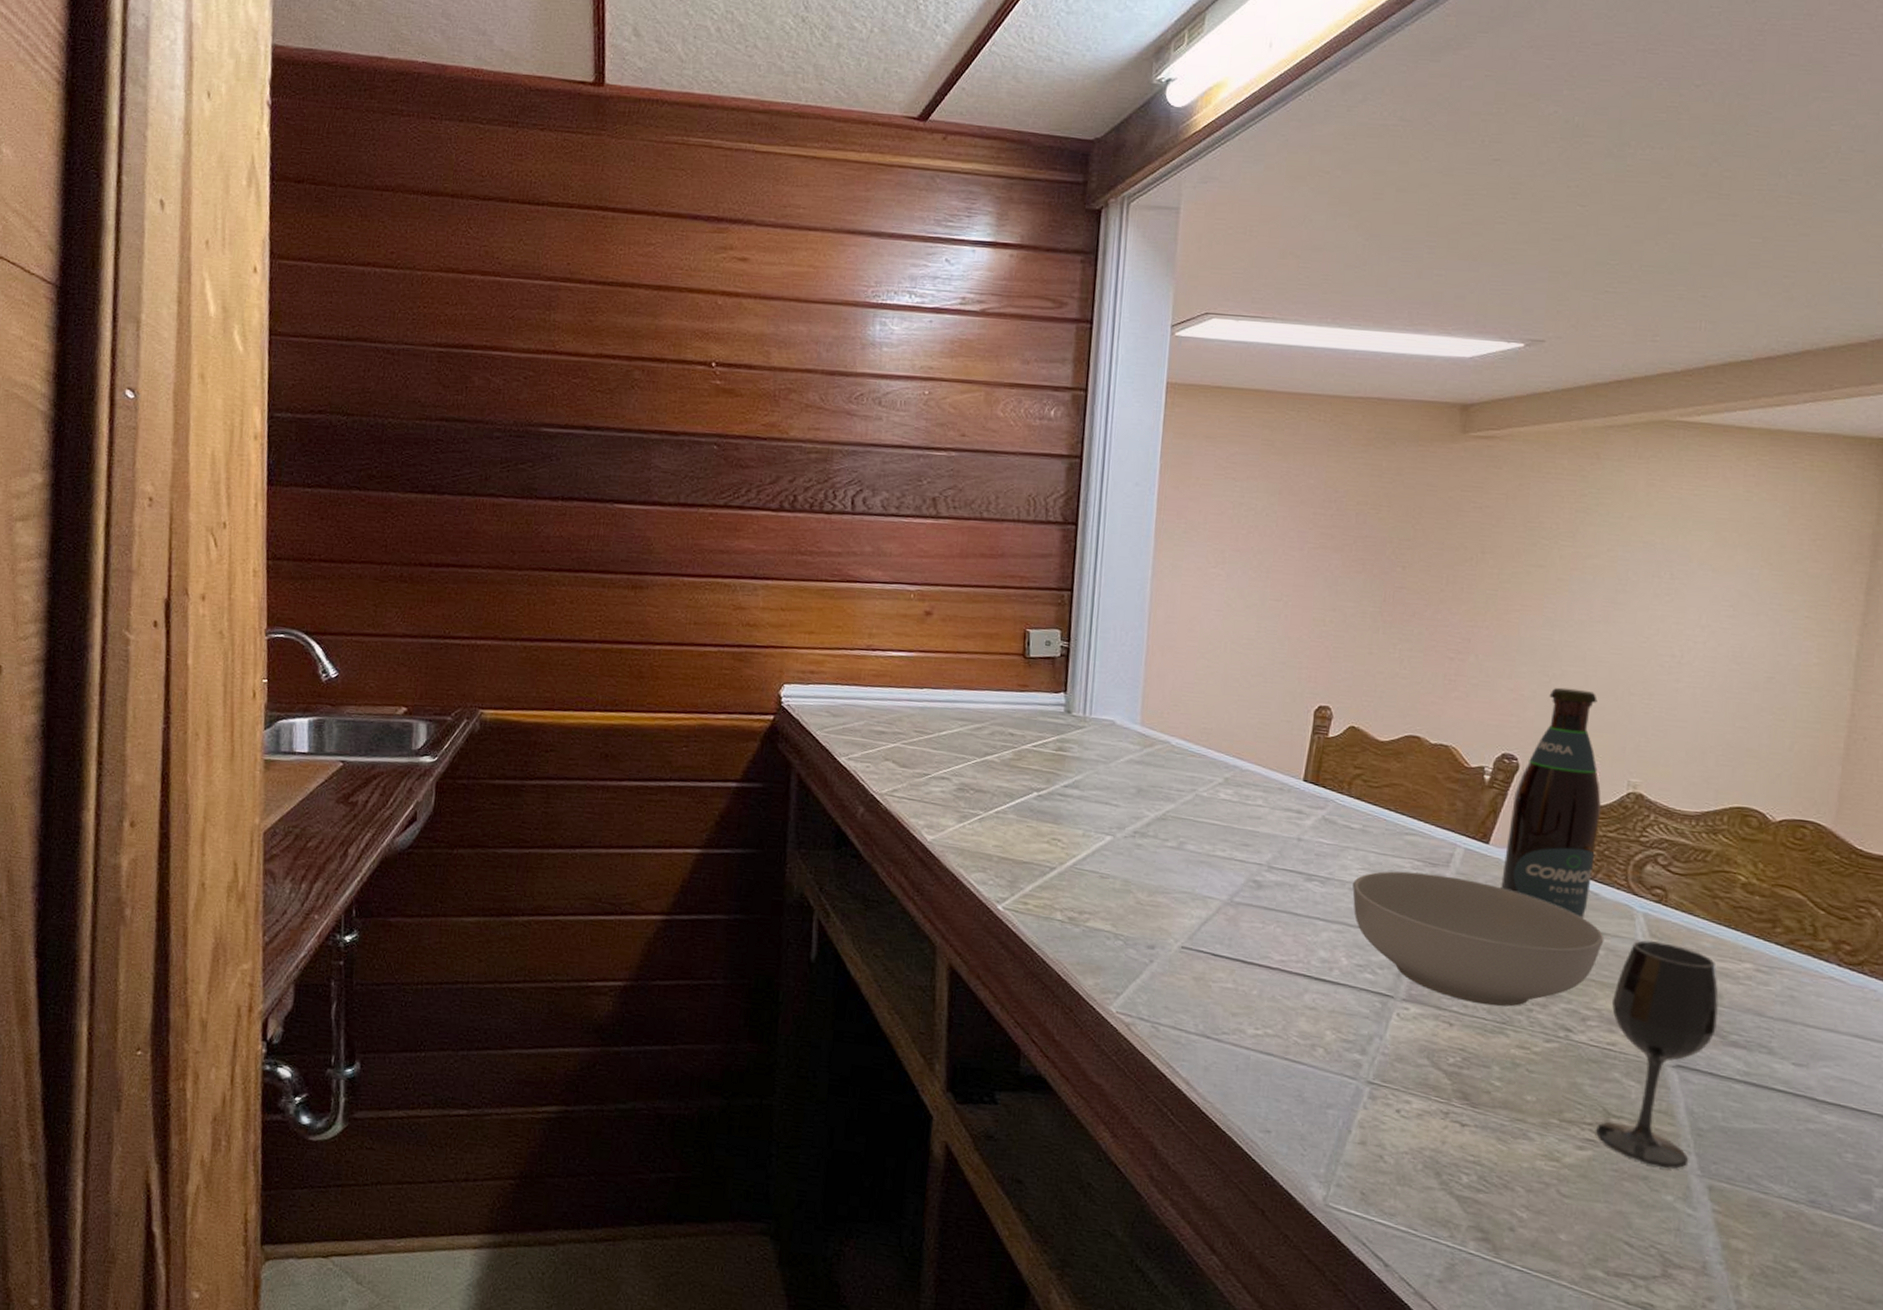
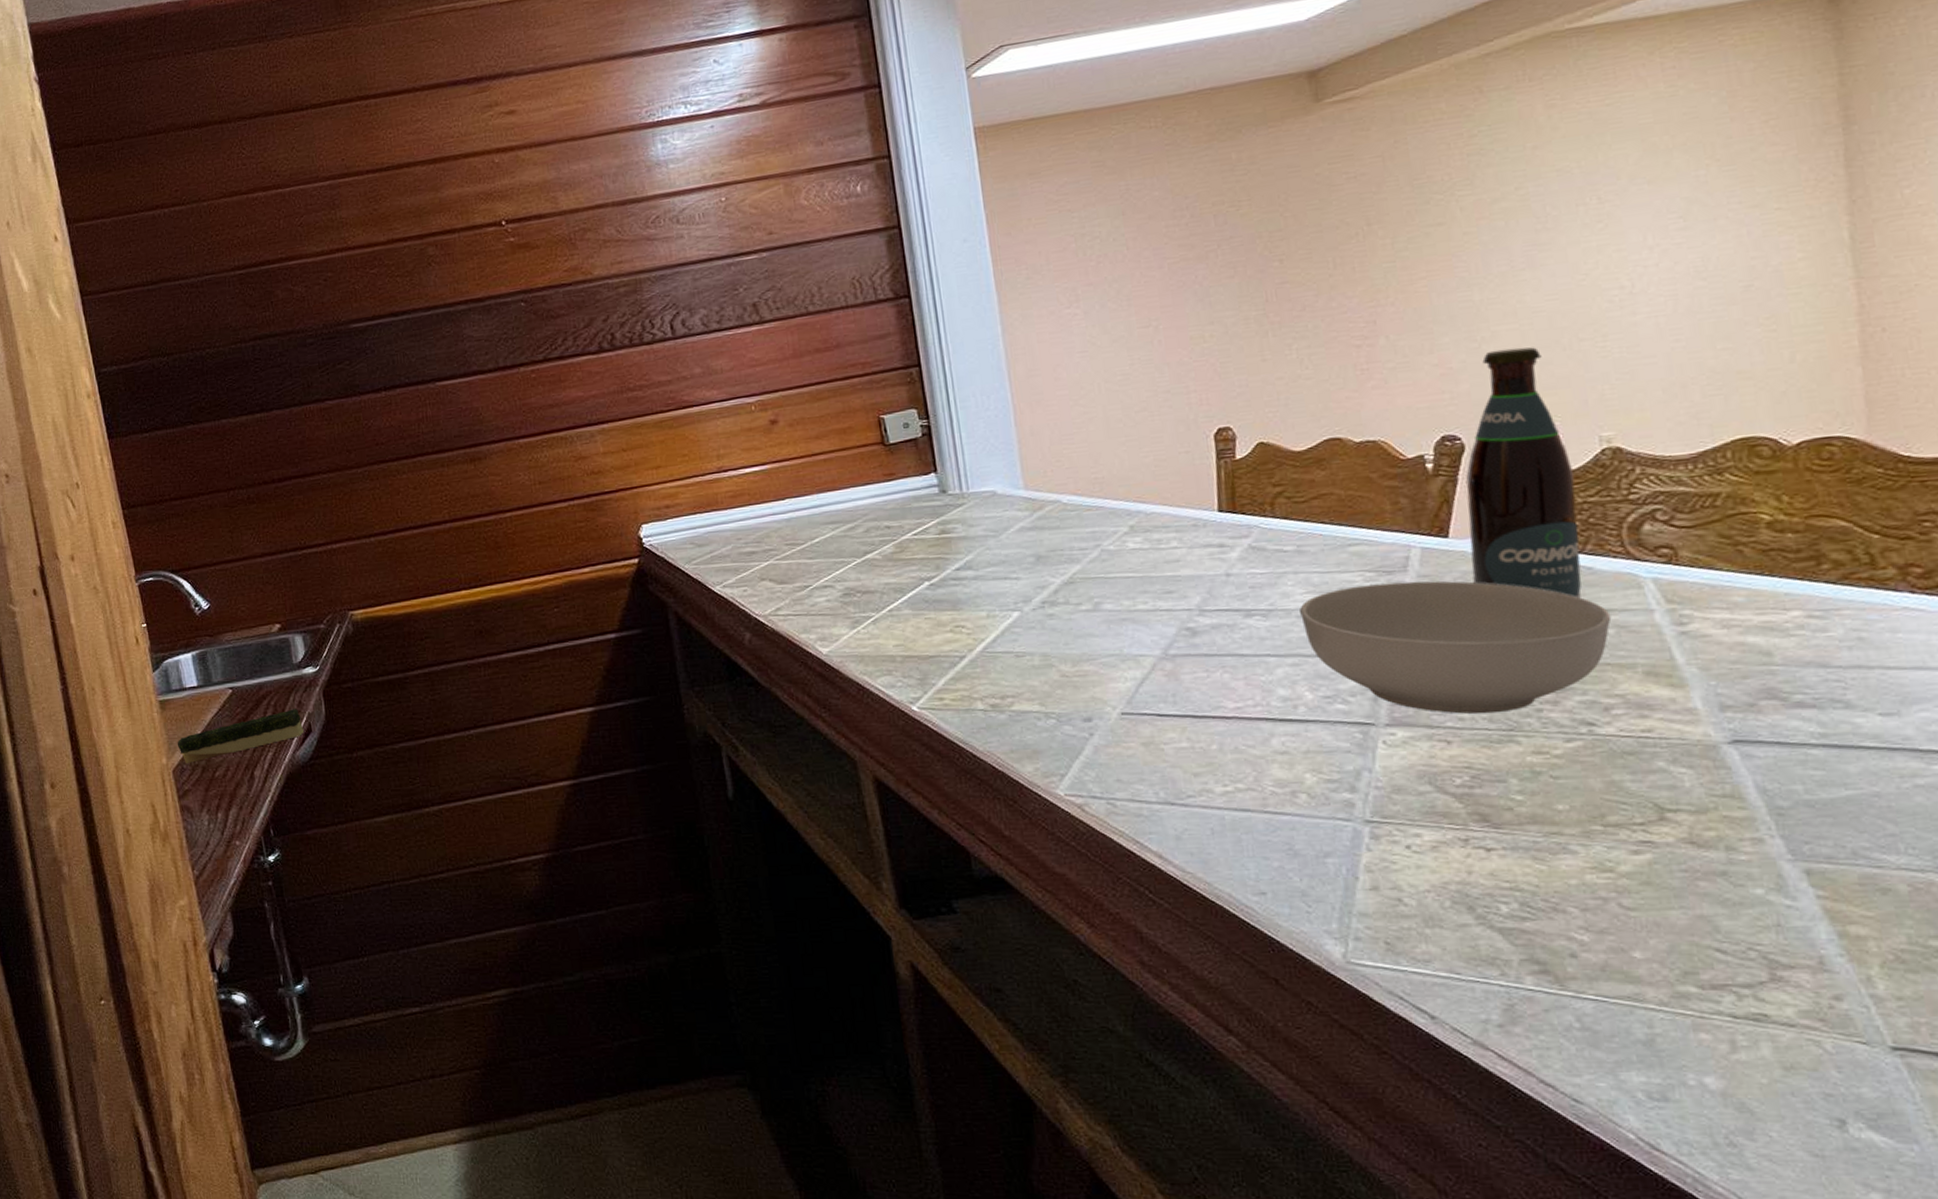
sponge: none [274,794,409,829] -> present [177,709,305,764]
wine glass: present [1595,940,1719,1169] -> none [1636,606,1774,858]

